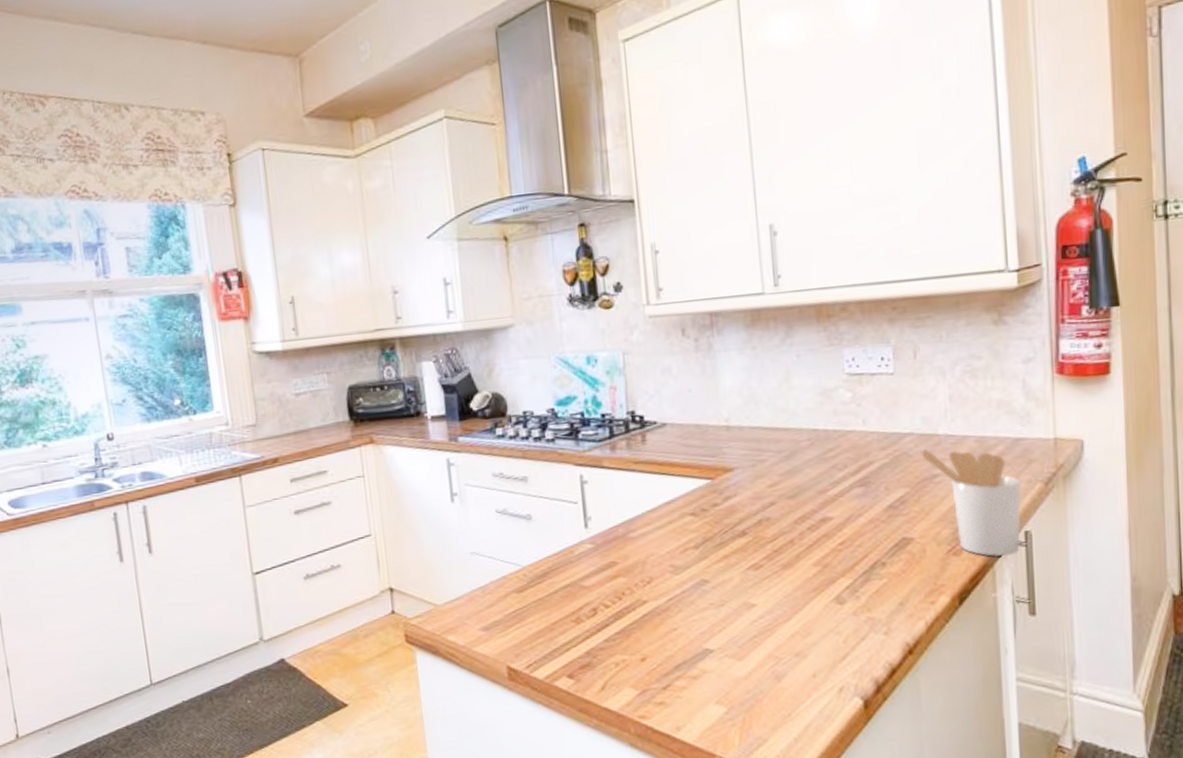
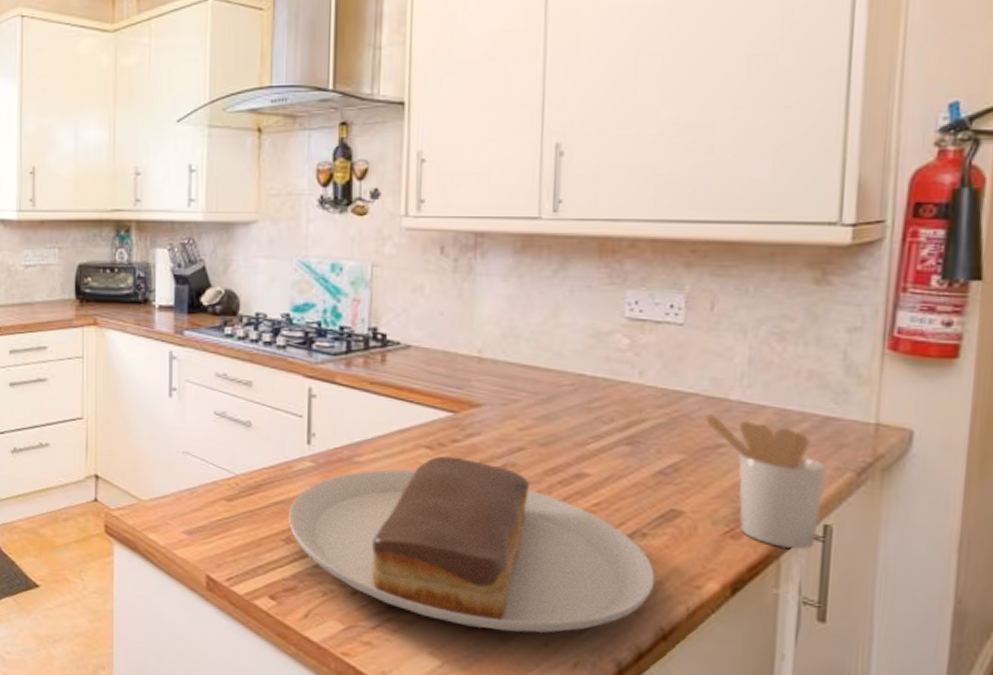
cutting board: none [576,519,898,672] -> present [289,456,656,633]

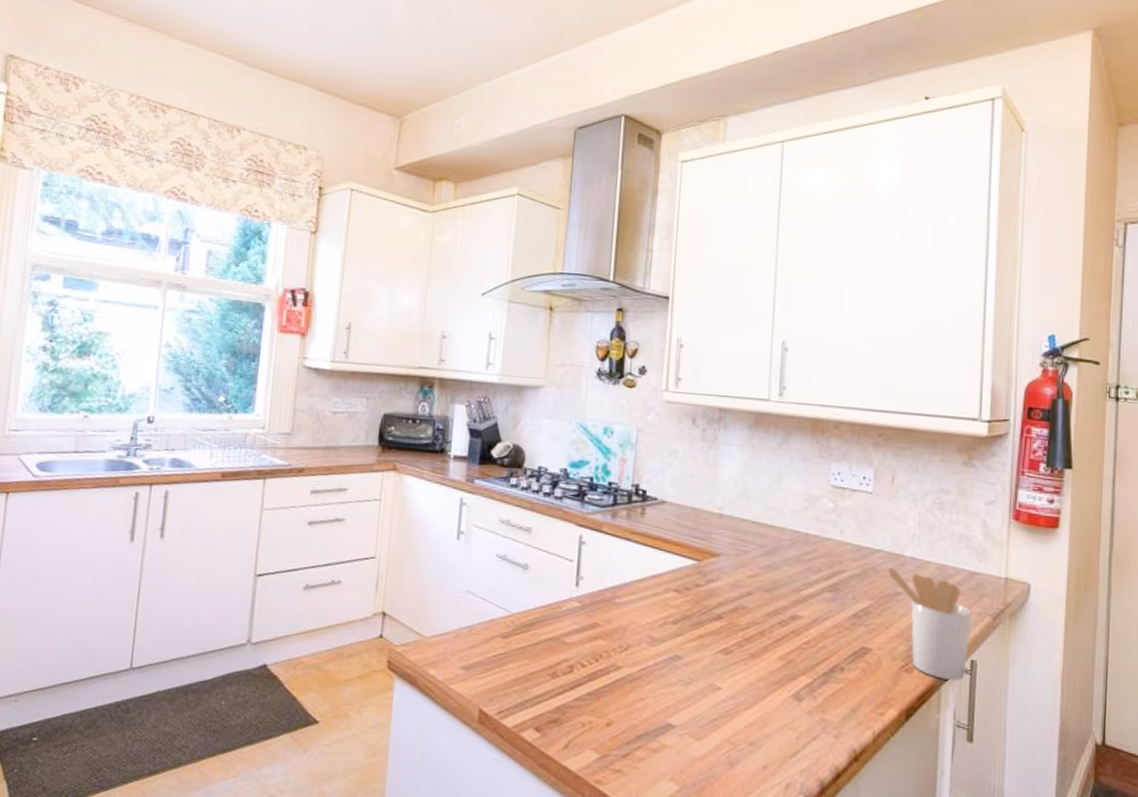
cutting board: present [289,456,656,633] -> none [556,599,850,758]

